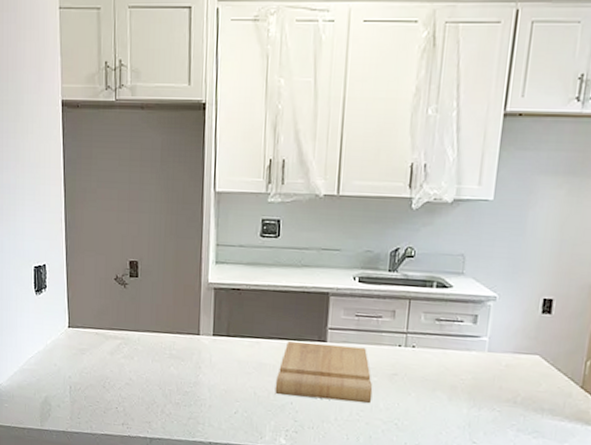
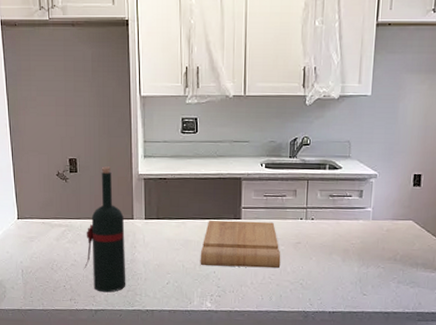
wine bottle: none [140,272,189,419] -> present [84,166,126,293]

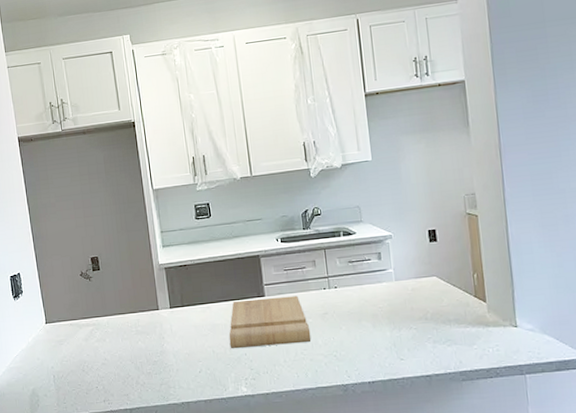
wine bottle: present [84,166,126,293] -> none [113,260,159,389]

